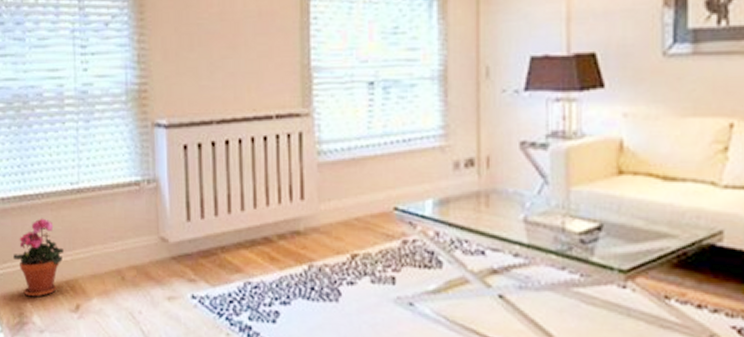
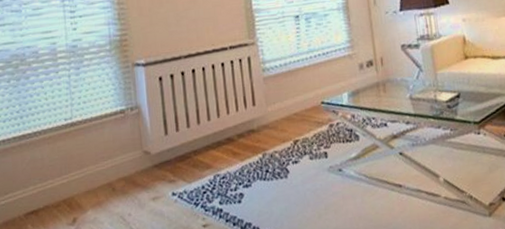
potted plant: present [13,218,64,298] -> none [14,151,60,220]

